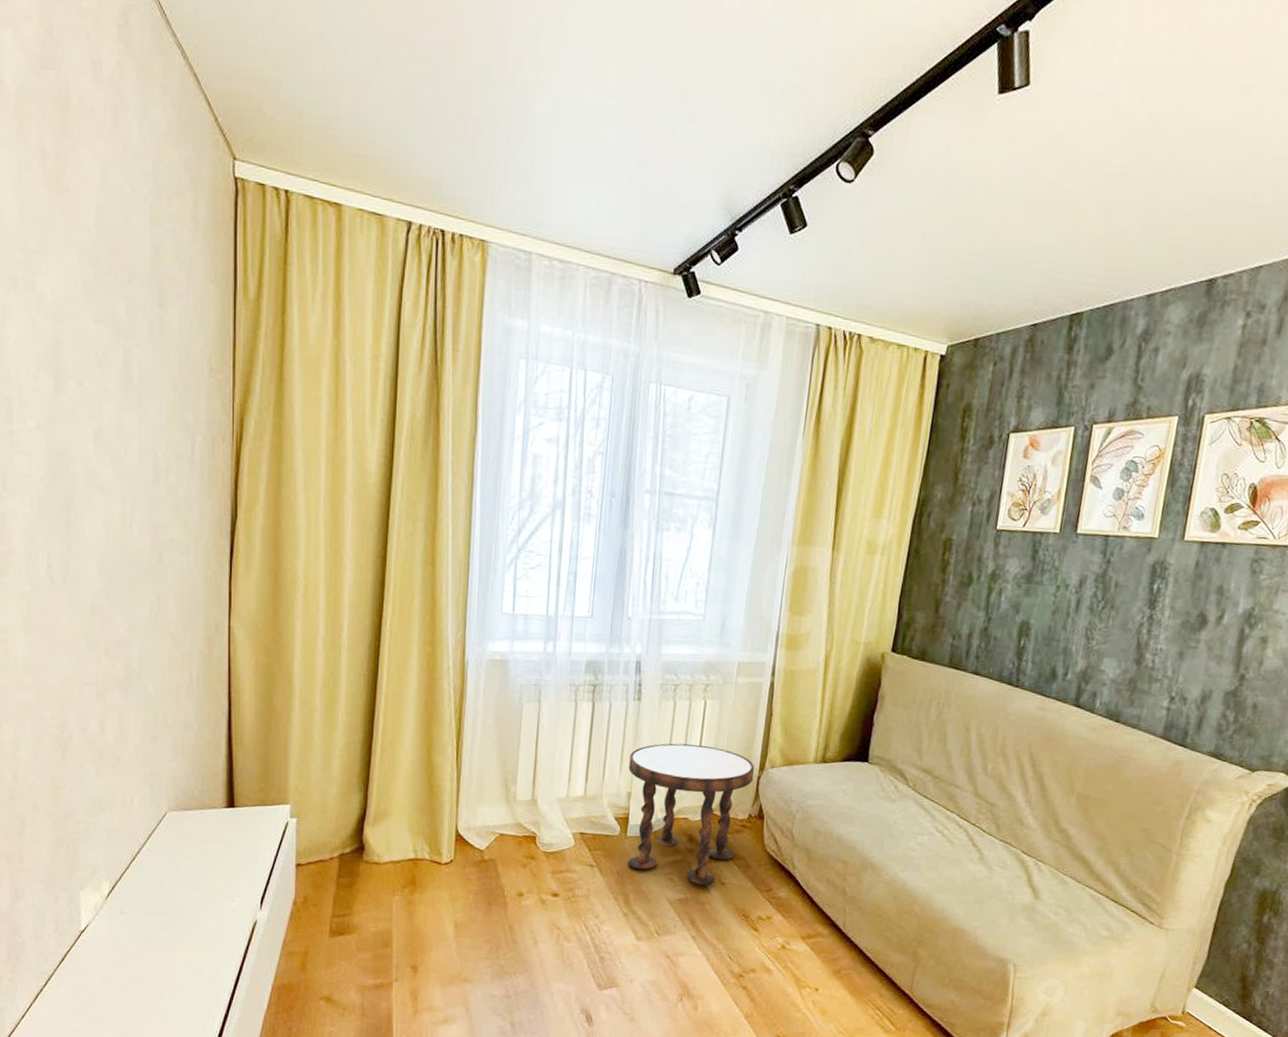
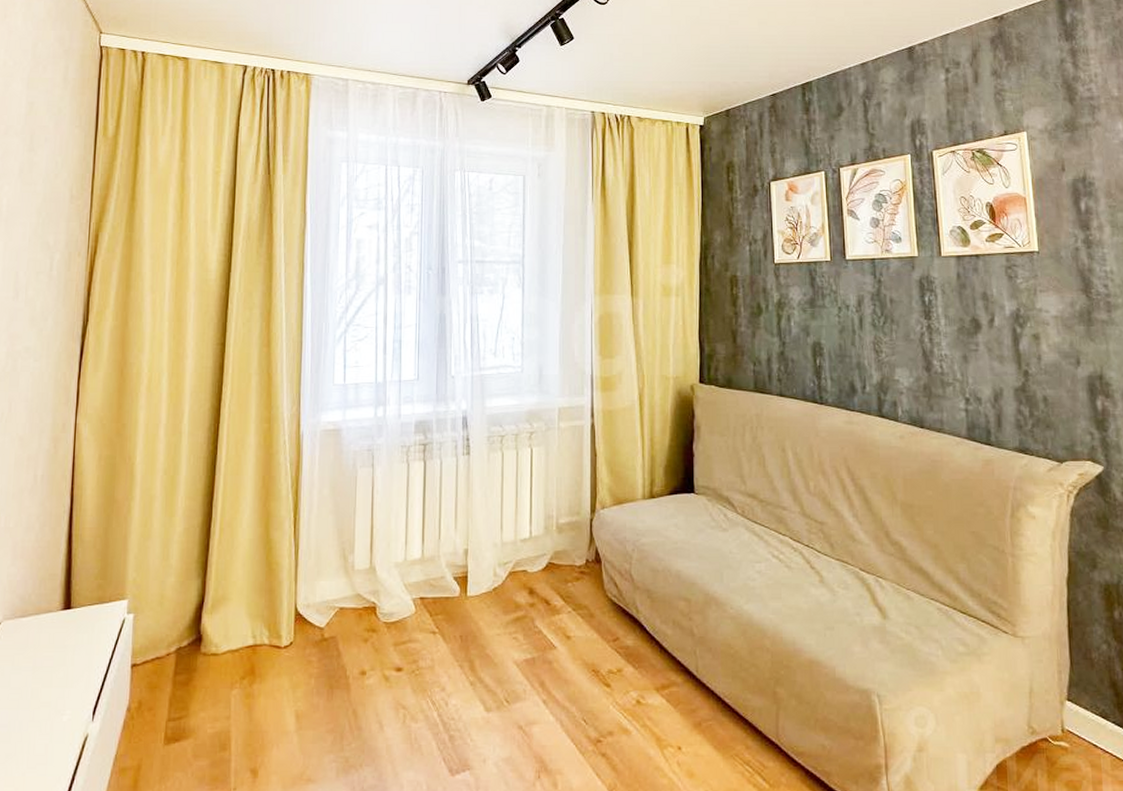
side table: present [627,743,755,885] -> none [463,492,587,641]

